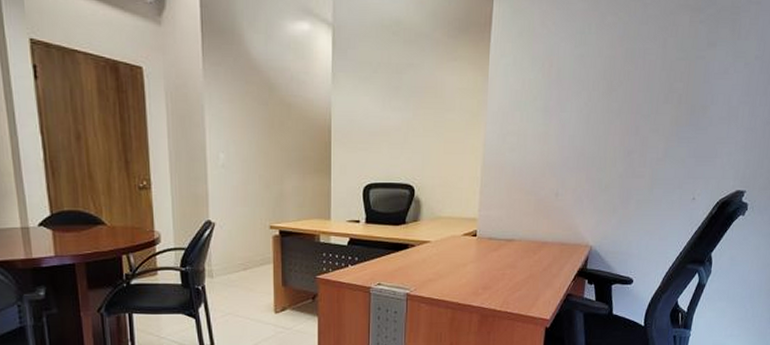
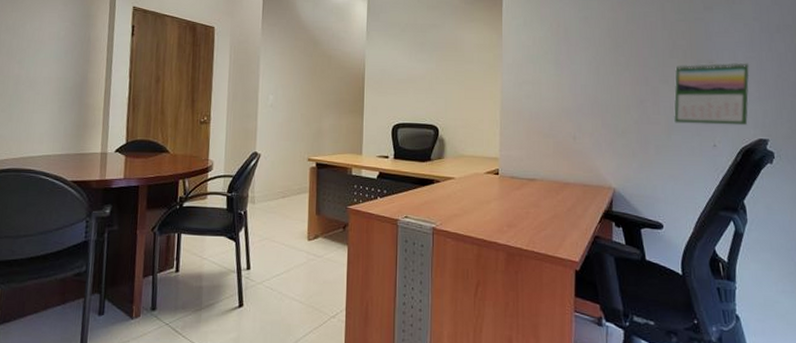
calendar: none [658,107,742,177] -> present [673,62,750,126]

